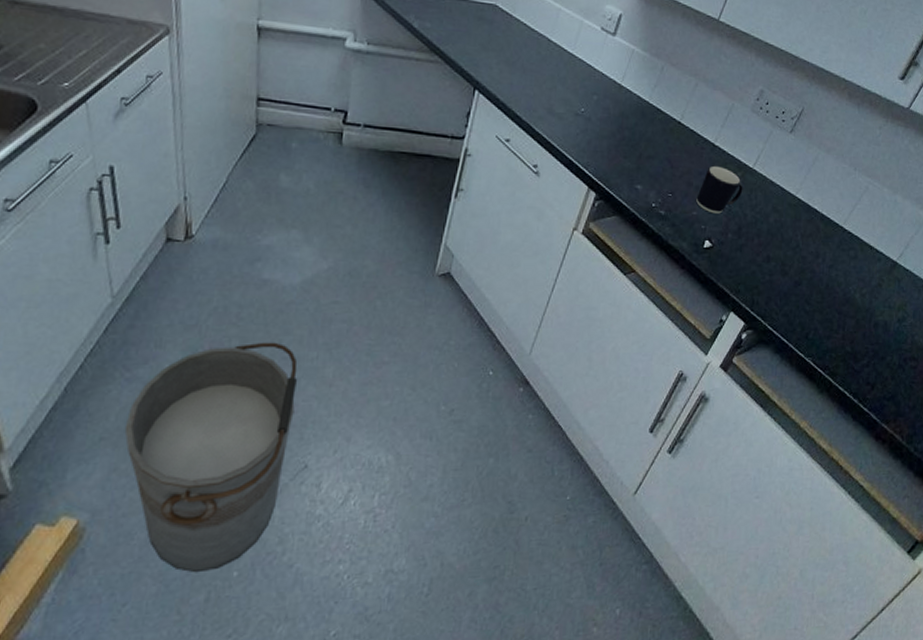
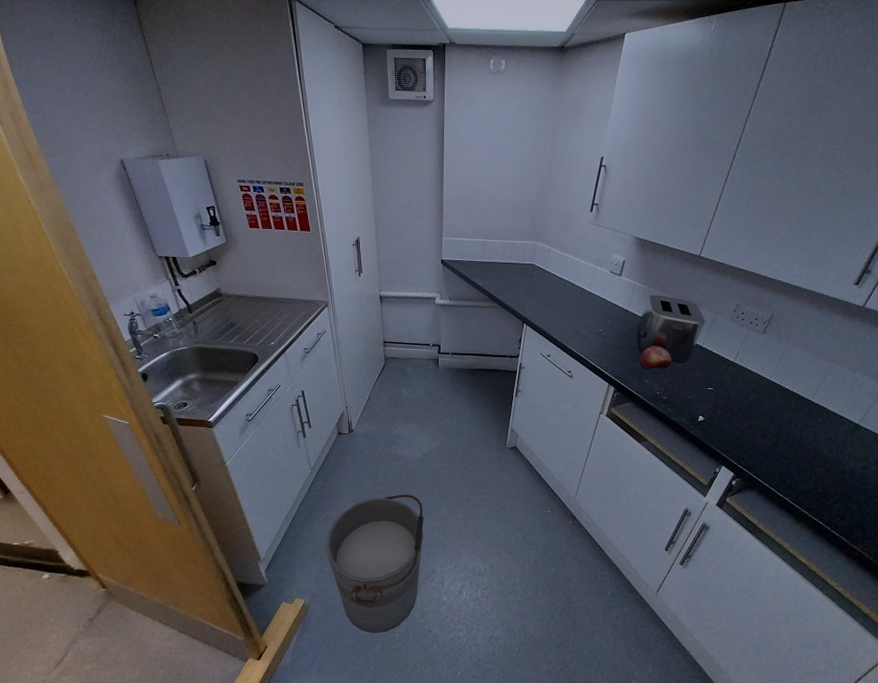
toaster: none [630,66,721,165] -> present [637,295,706,363]
fruit: none [632,137,675,172] -> present [639,345,672,370]
mug: present [696,165,743,214] -> none [690,362,727,397]

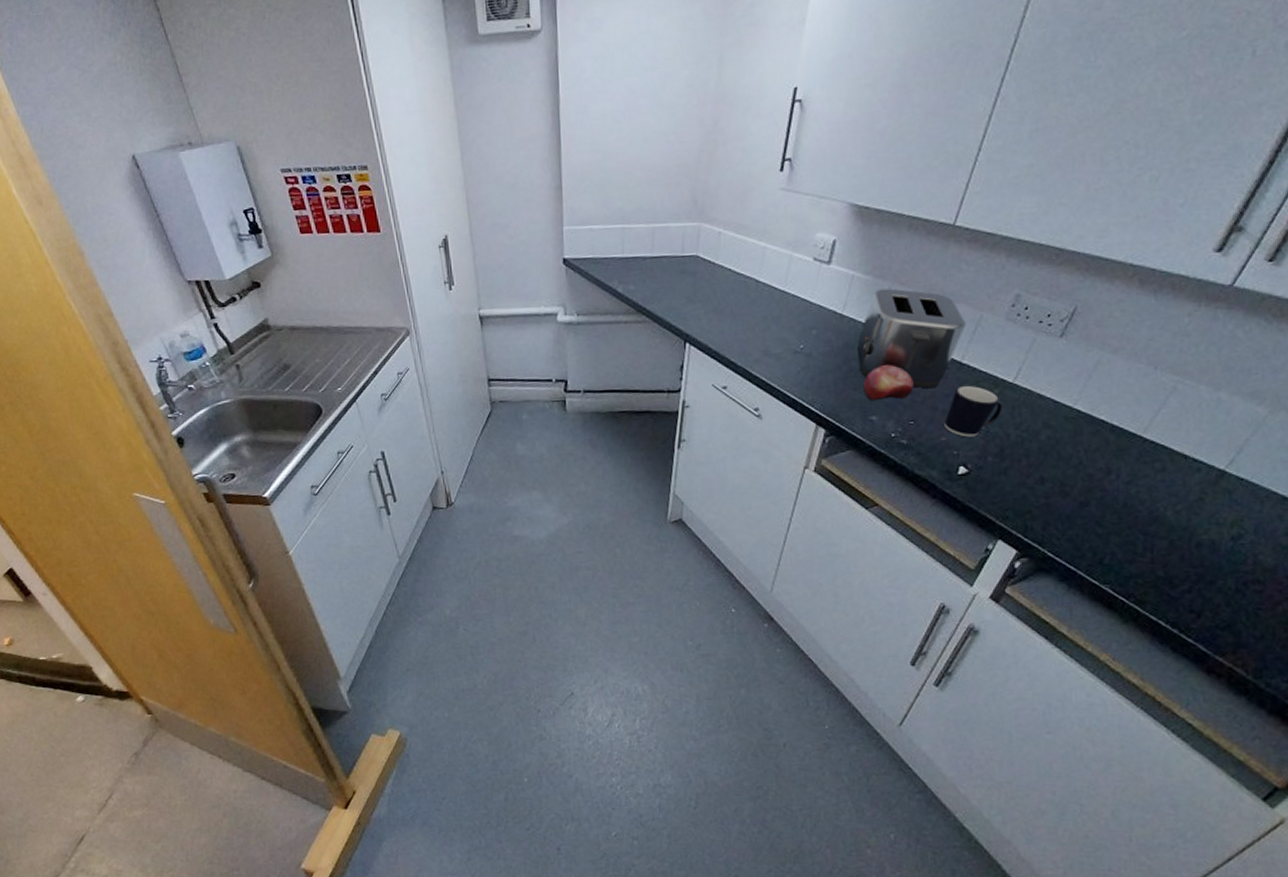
bucket: present [325,494,424,634] -> none [423,589,556,777]
mug: none [690,362,727,397] -> present [944,385,1003,437]

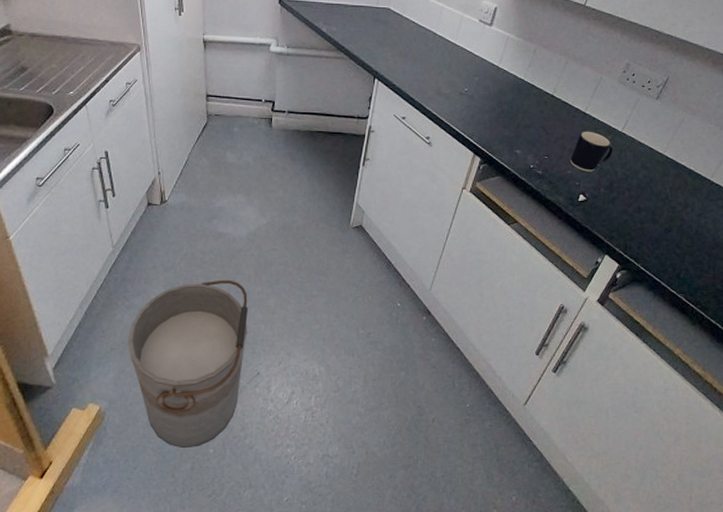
bucket: none [423,589,556,777] -> present [127,279,248,449]
toaster: present [858,288,967,389] -> none [509,49,590,132]
fruit: present [862,364,914,401] -> none [511,109,549,138]

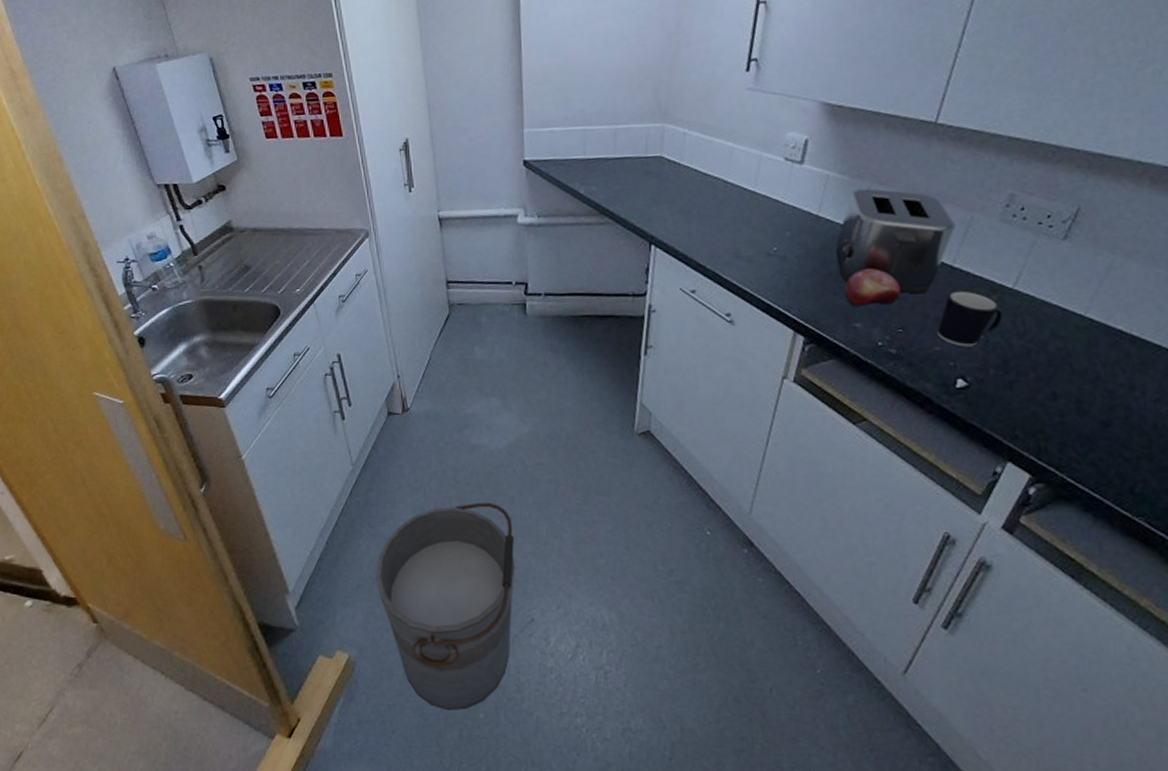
toaster: none [509,49,590,132] -> present [836,188,956,294]
fruit: none [511,109,549,138] -> present [843,267,901,307]

